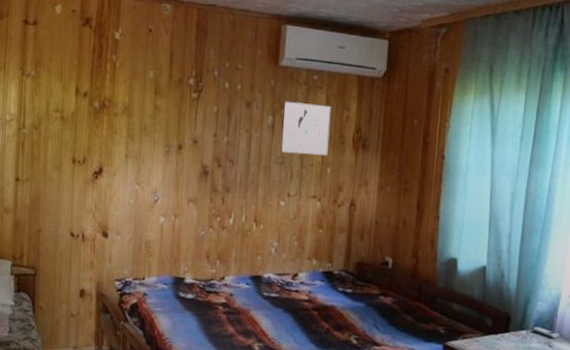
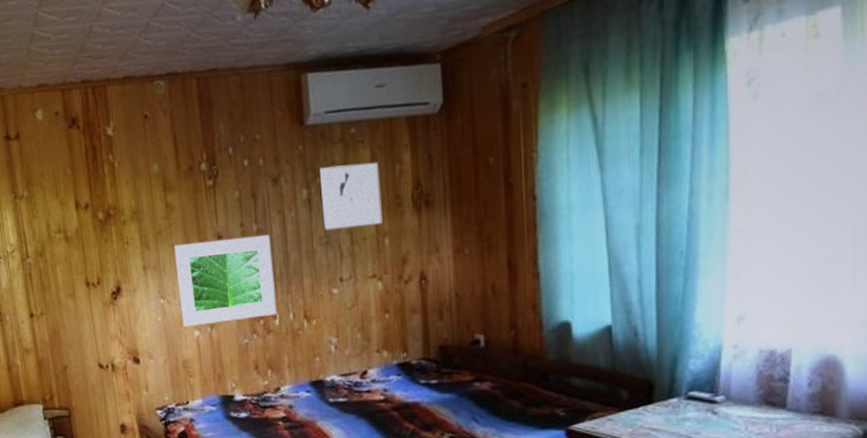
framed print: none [151,142,237,215] -> present [173,234,277,327]

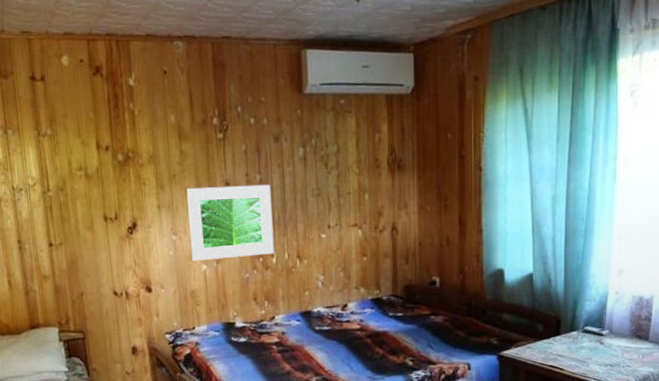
wall art: present [318,162,383,231] -> none [313,129,364,184]

